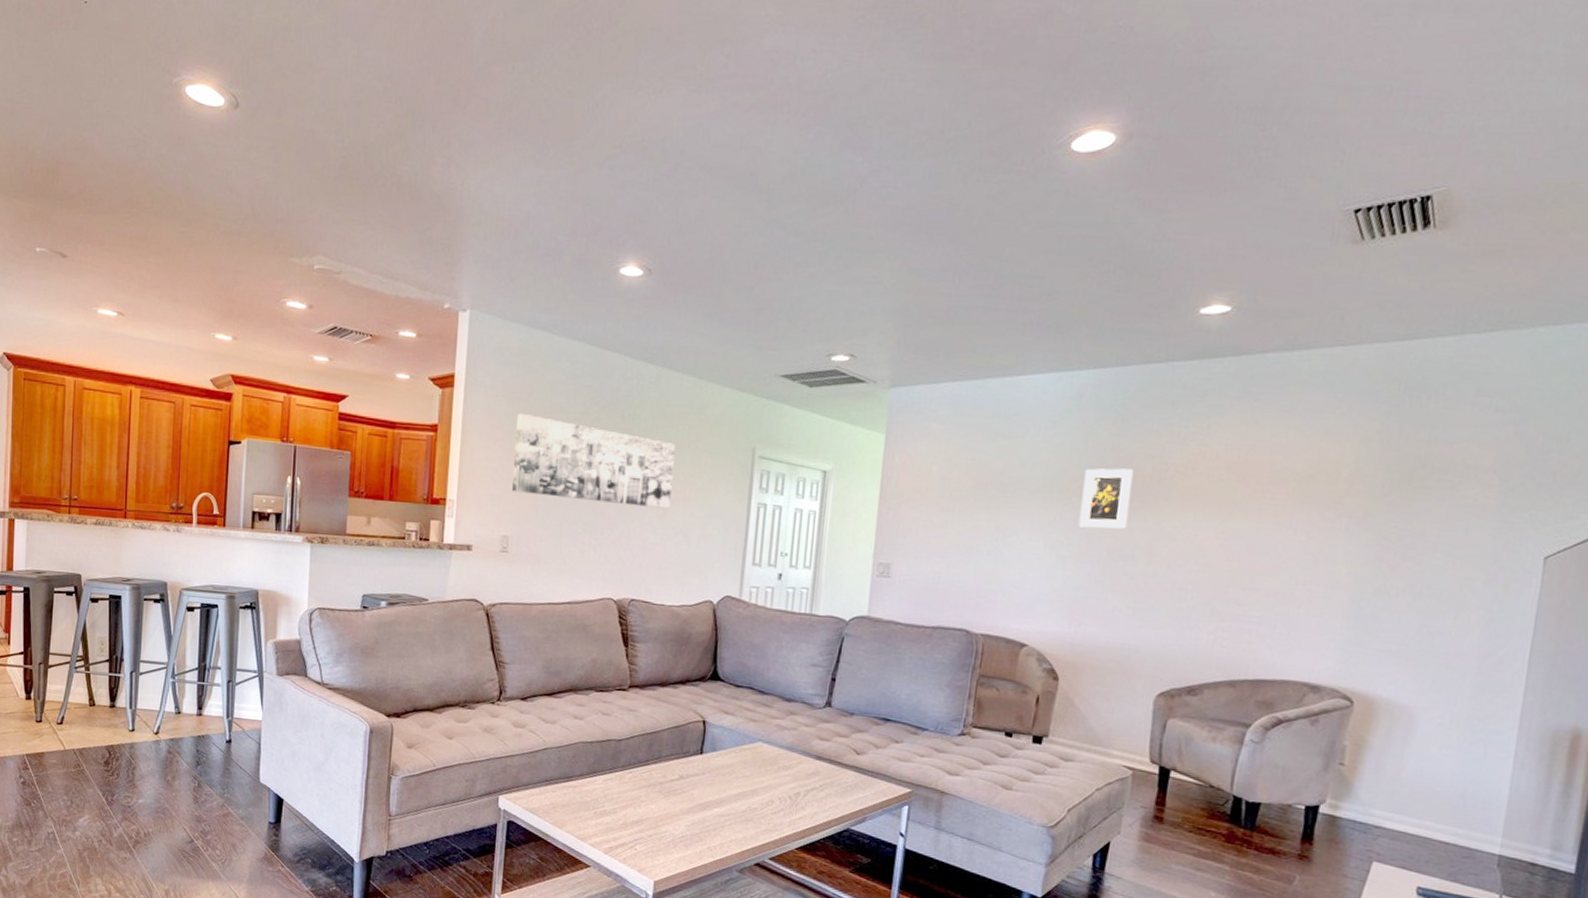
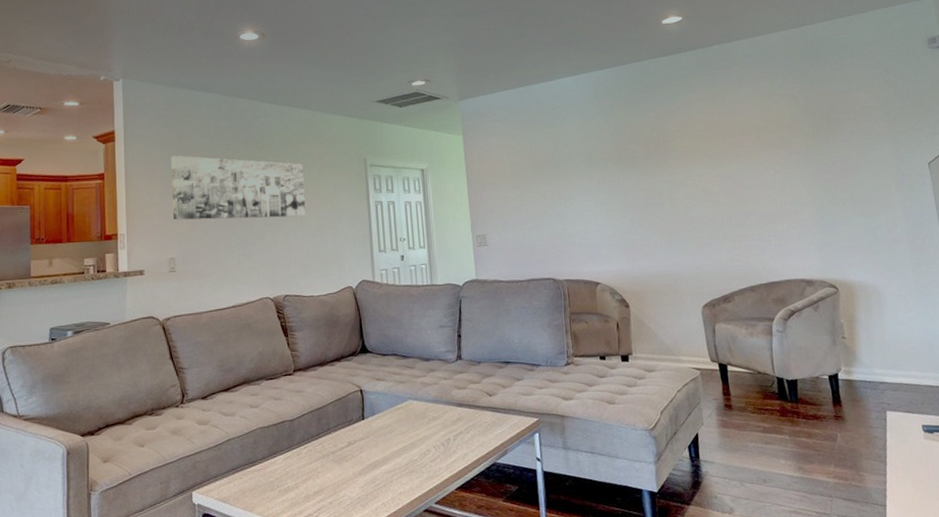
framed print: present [1078,468,1134,529] -> none [611,138,651,186]

